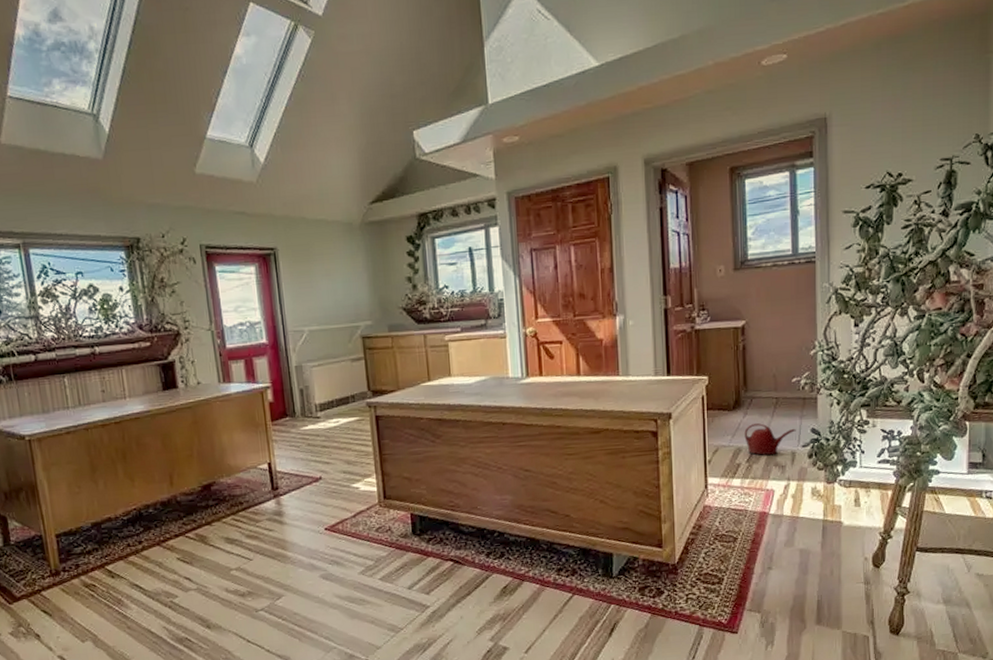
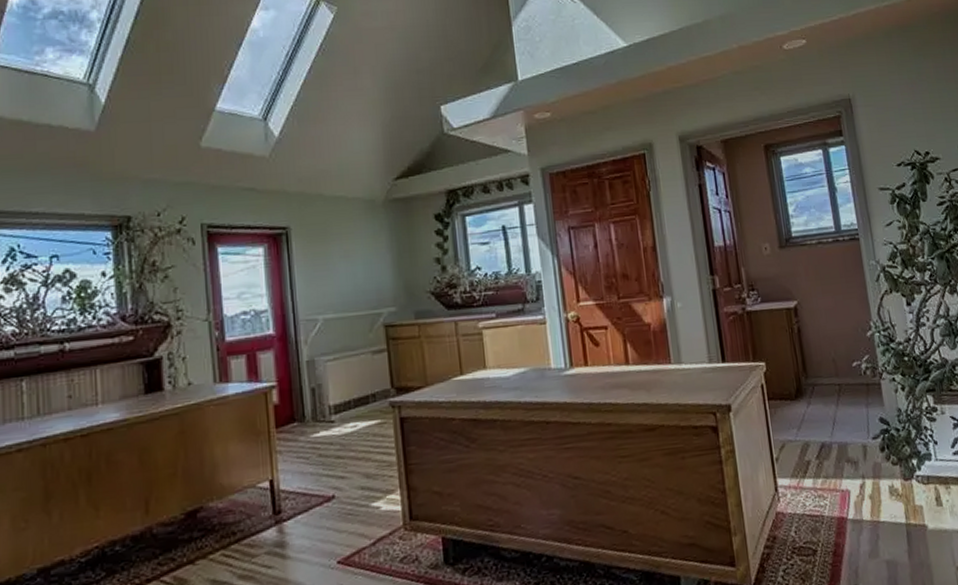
watering can: present [744,423,796,455] -> none [810,413,864,450]

